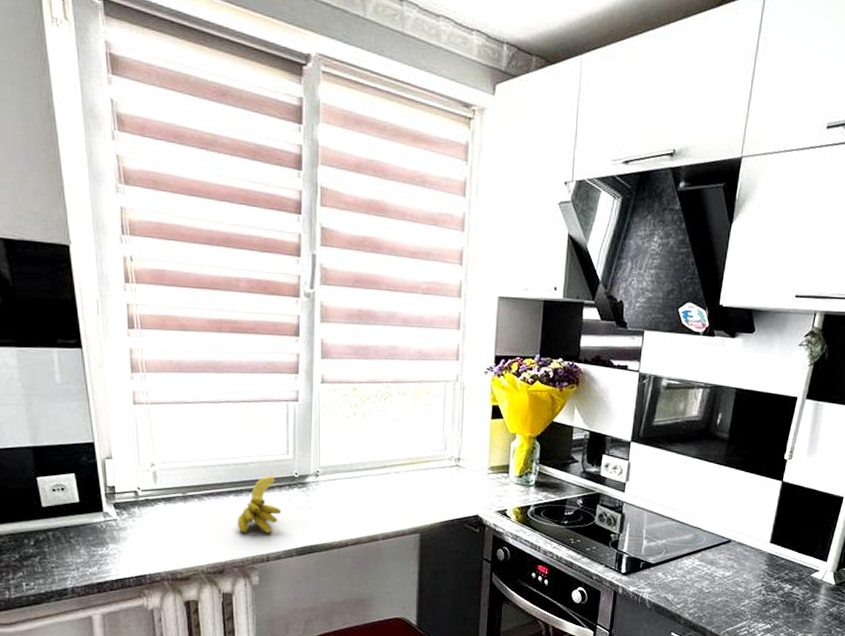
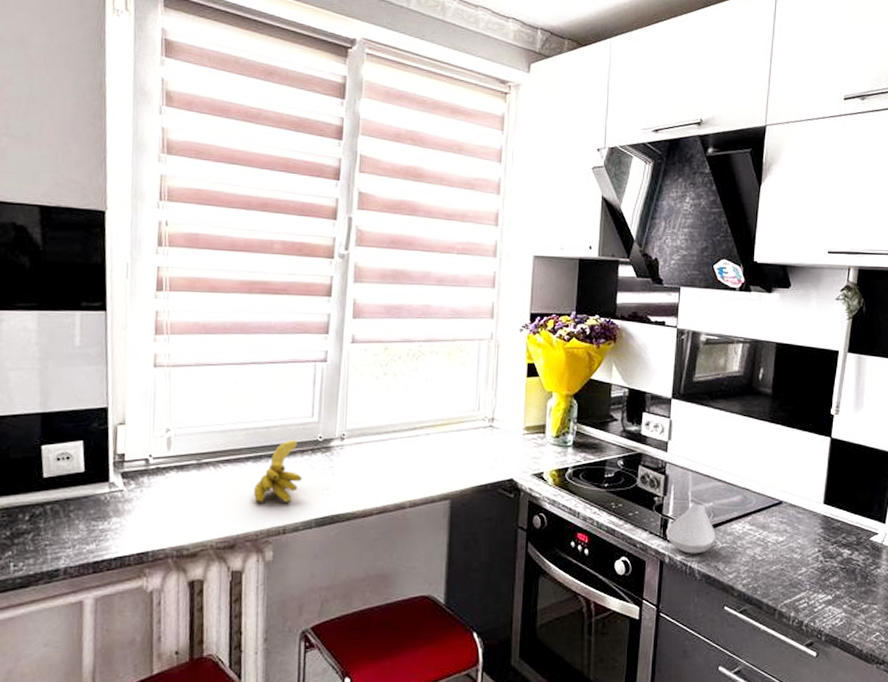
spoon rest: none [621,540,668,586] -> present [666,503,717,554]

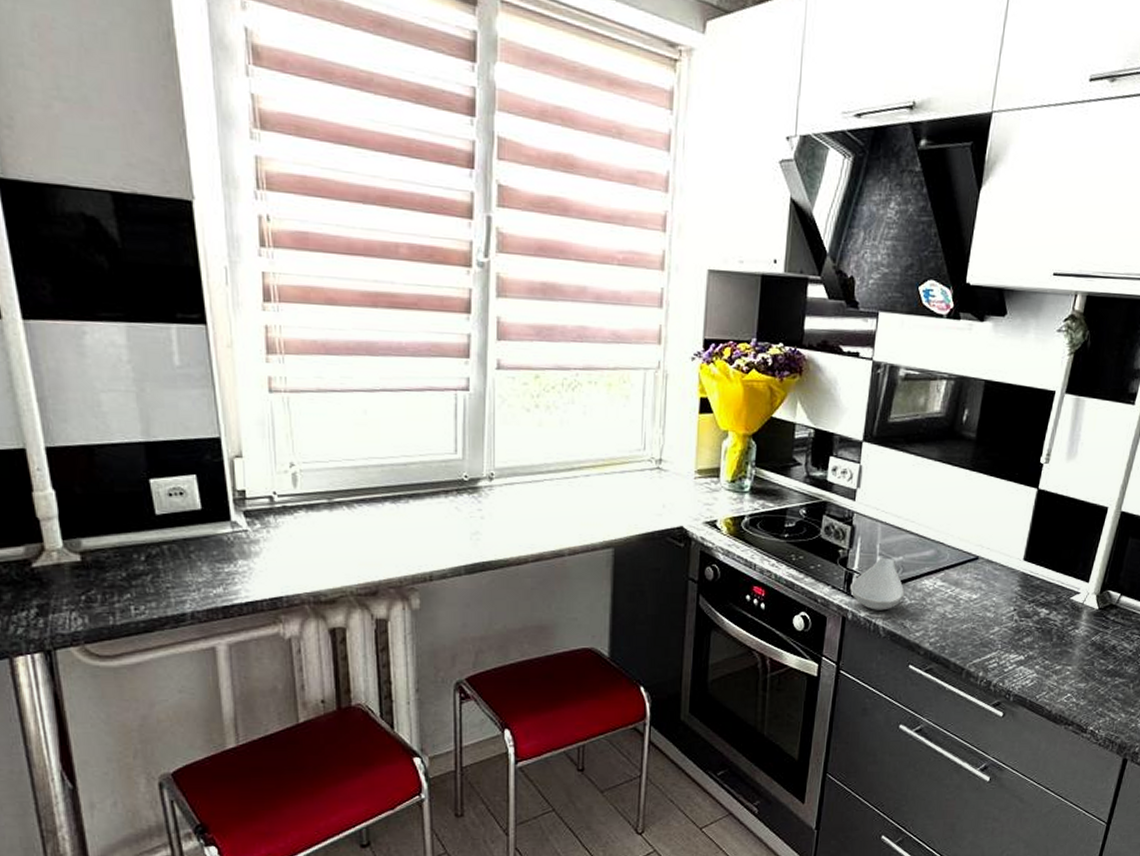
banana: present [254,440,303,504] -> none [395,479,448,549]

